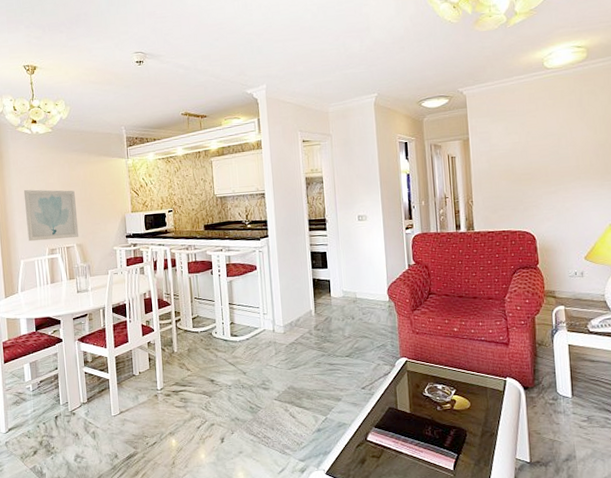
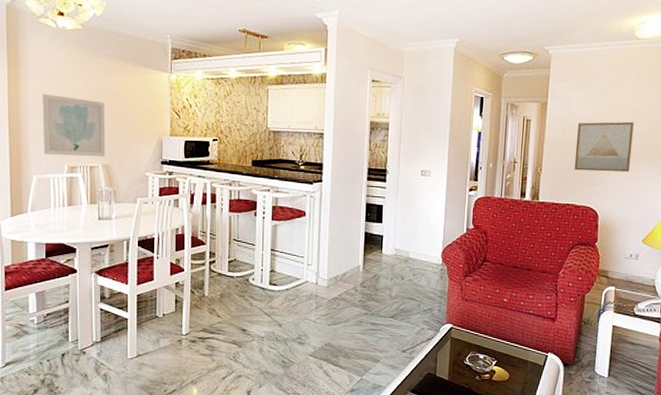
wall art: none [501,145,561,198] -> present [574,121,634,173]

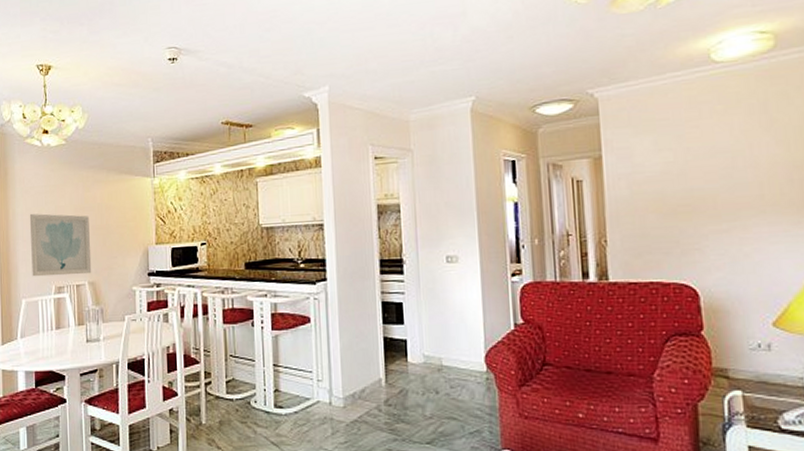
wall art: present [574,121,634,173] -> none [648,166,736,238]

